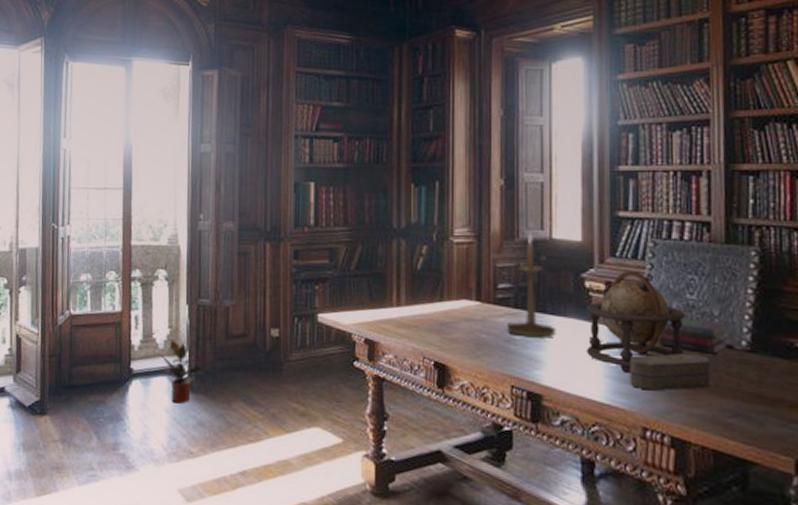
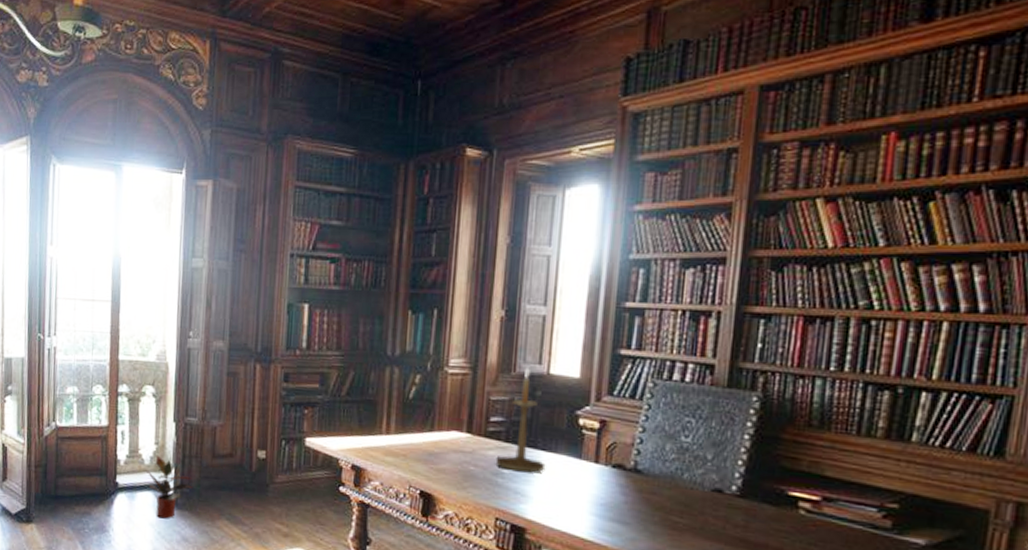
globe: present [586,271,685,373] -> none [574,410,678,511]
decorative box: present [629,353,710,391] -> none [614,494,697,530]
books: present [659,318,728,354] -> none [648,460,720,498]

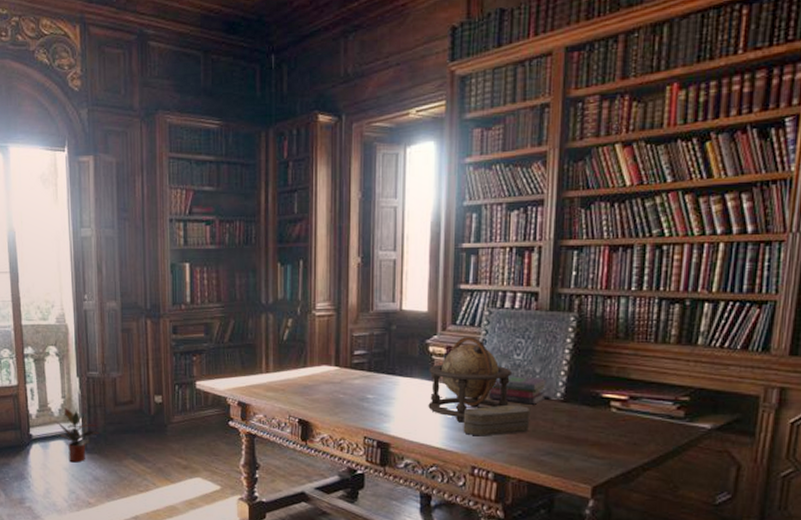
candlestick: present [496,367,546,472] -> none [361,306,403,395]
globe: none [574,410,678,511] -> present [428,337,512,423]
decorative box: none [614,494,697,530] -> present [463,404,529,437]
books: none [648,460,720,498] -> present [489,376,546,405]

